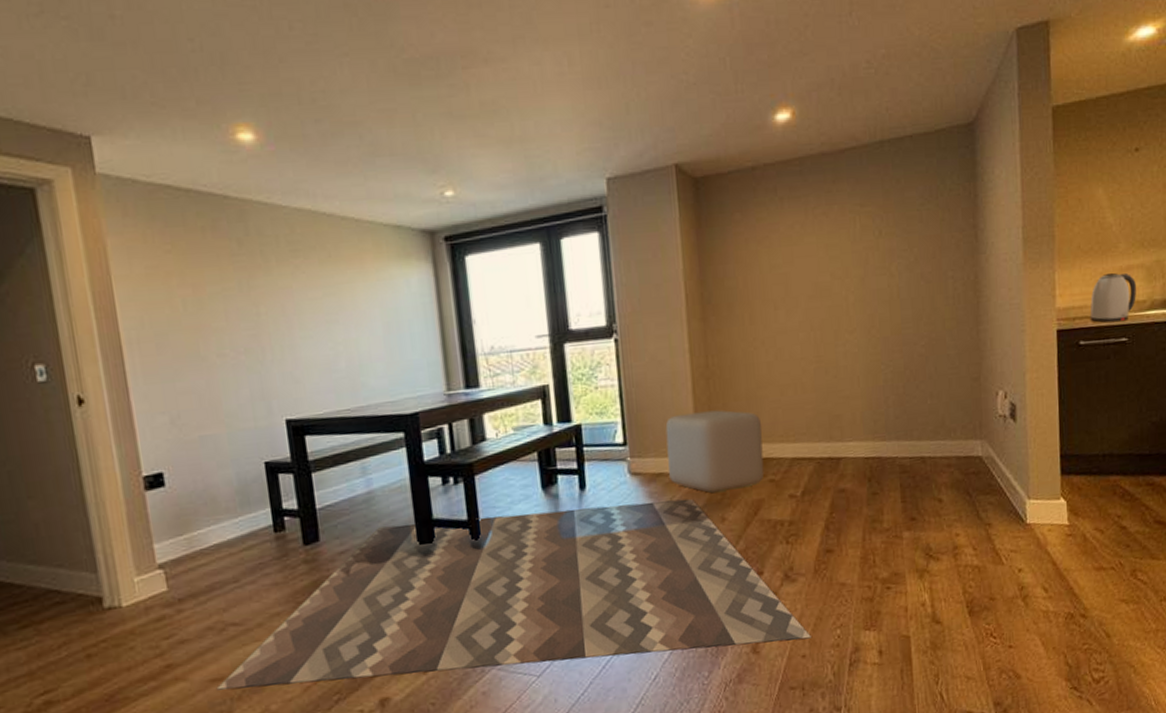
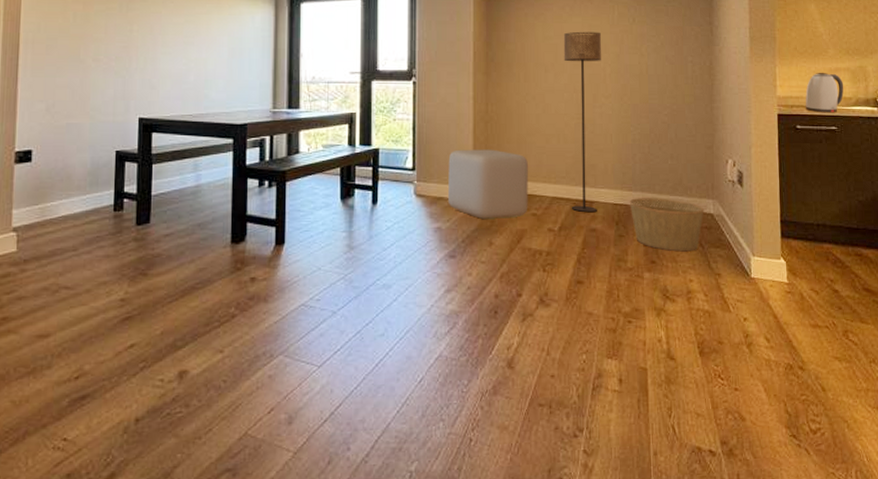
area rug: present [216,499,811,691] -> none [41,217,560,360]
floor lamp: none [794,252,846,472] -> present [563,31,601,213]
basket: none [883,444,971,505] -> present [629,198,704,252]

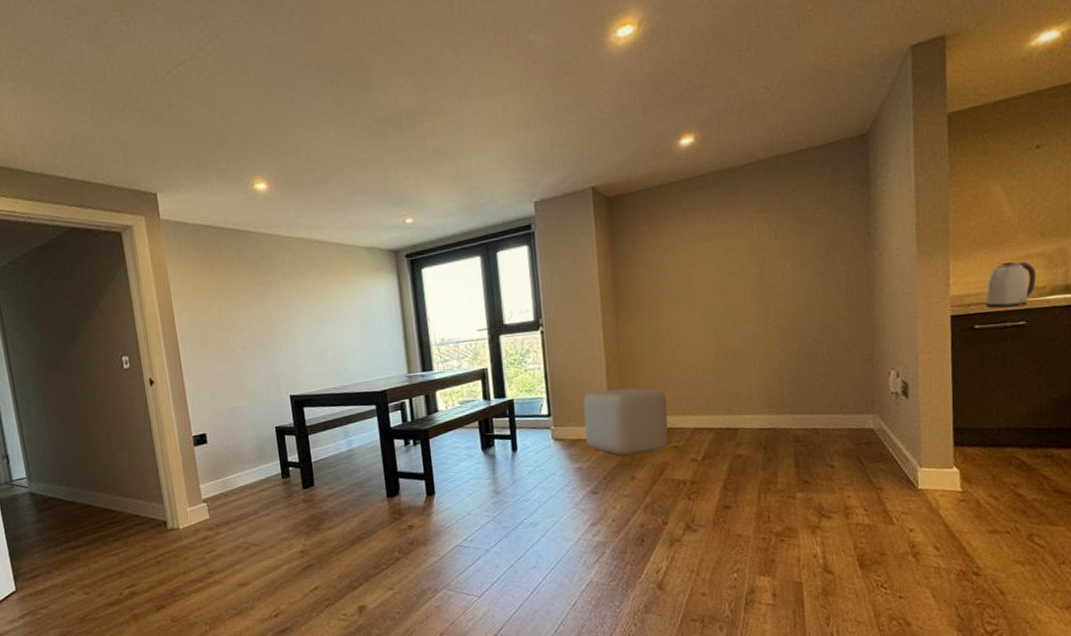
floor lamp: present [563,31,601,213] -> none [696,253,743,441]
basket: present [629,198,704,252] -> none [777,418,863,470]

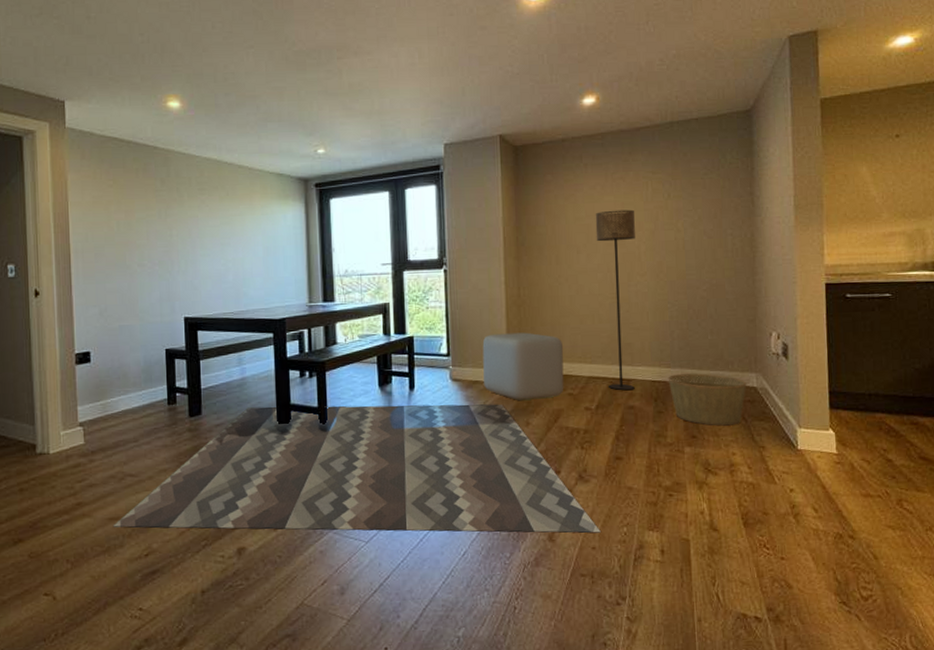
area rug: none [242,460,710,592] -> present [112,404,601,533]
floor lamp: none [696,253,743,441] -> present [595,209,635,391]
basket: none [777,418,863,470] -> present [668,373,747,426]
kettle: present [985,261,1036,309] -> none [855,238,899,281]

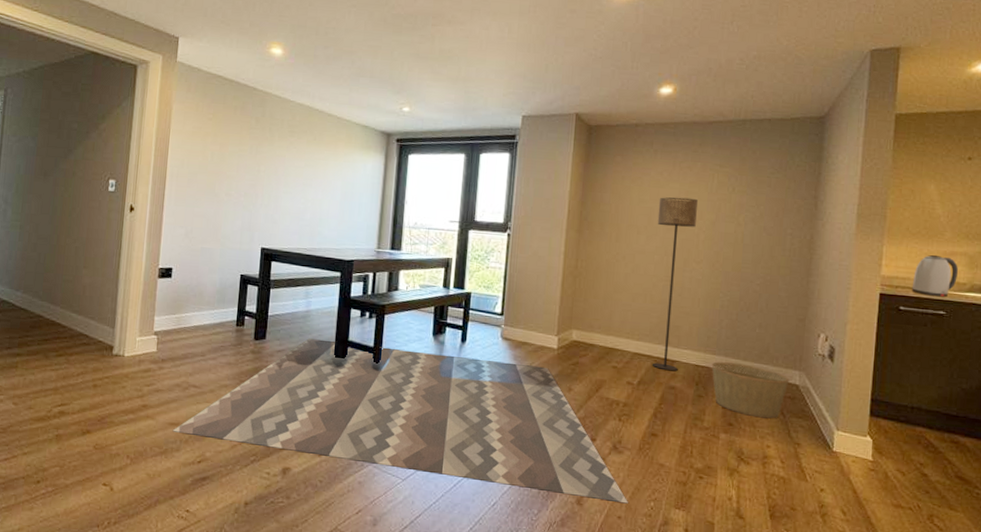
pouf: present [482,332,564,400] -> none [532,300,613,368]
kettle: none [855,238,899,281] -> present [911,255,958,298]

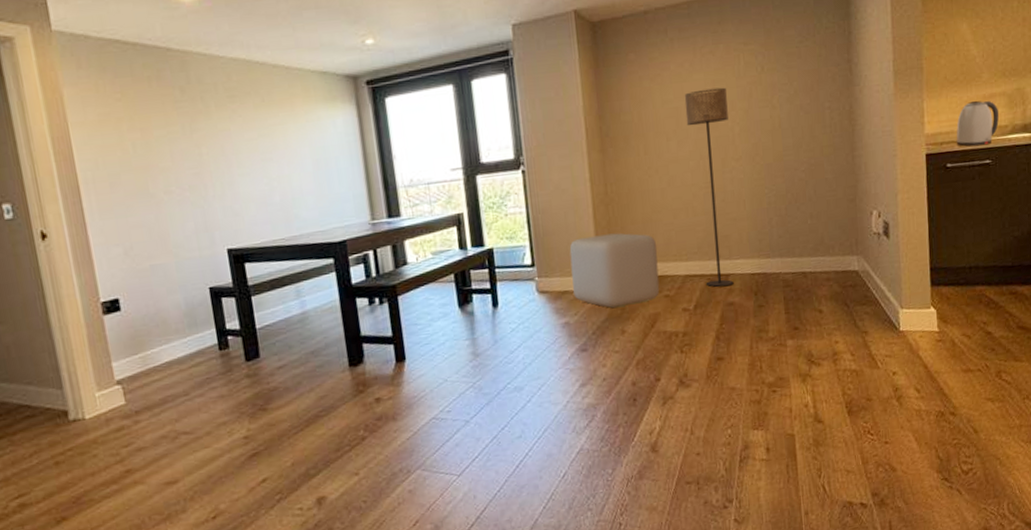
area rug: present [172,338,628,504] -> none [171,314,705,492]
pouf: none [532,300,613,368] -> present [569,233,660,308]
basket: present [711,362,790,419] -> none [767,260,849,315]

